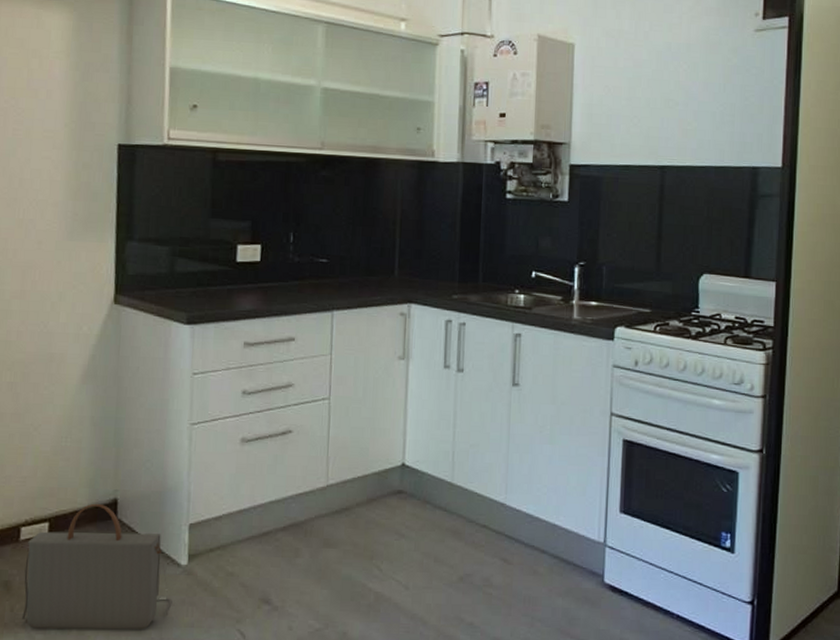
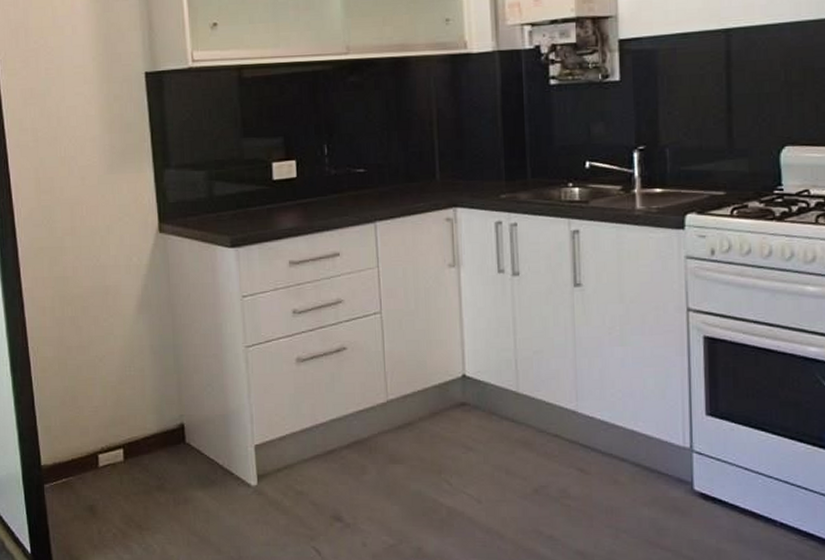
shopping bag: present [22,503,172,630] -> none [106,429,247,550]

